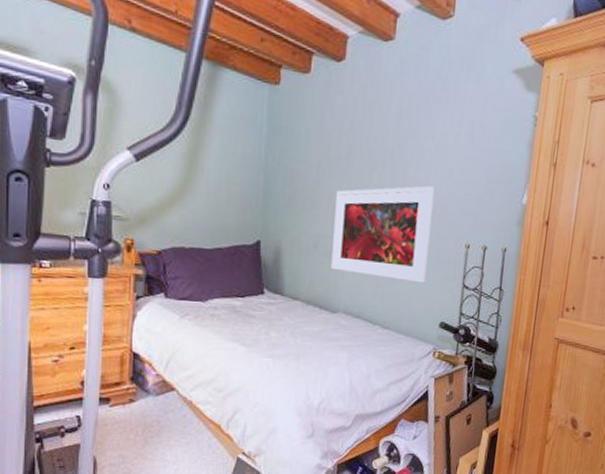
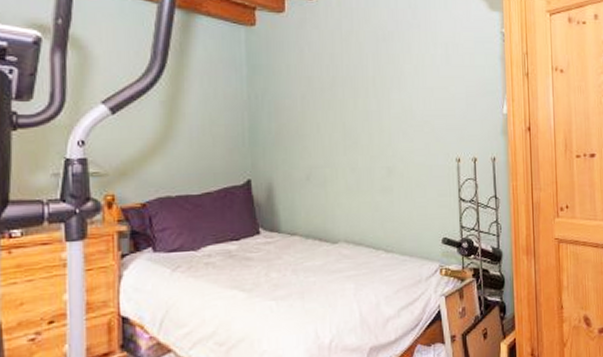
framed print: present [331,186,435,283] -> none [324,107,423,202]

